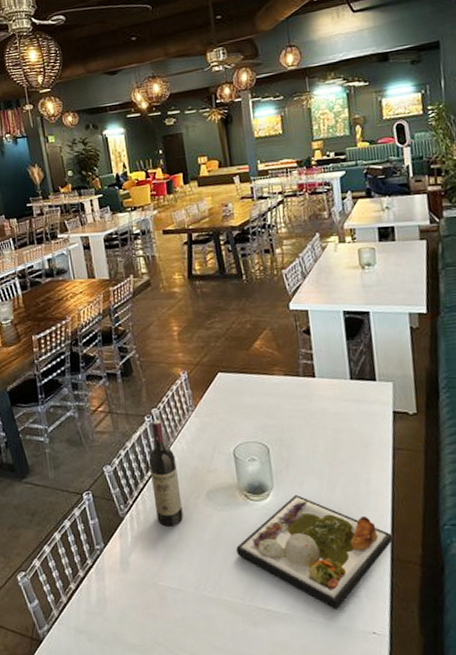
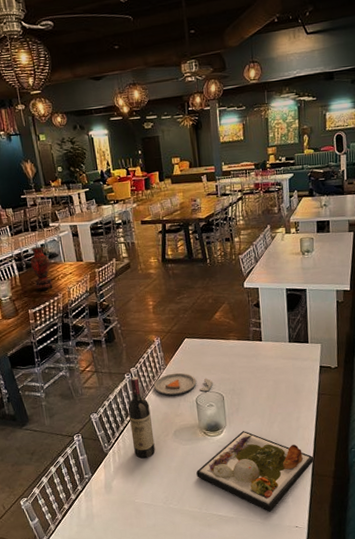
vase: none [34,261,61,313] -> present [29,247,53,291]
dinner plate: none [180,416,255,445] -> present [153,372,214,395]

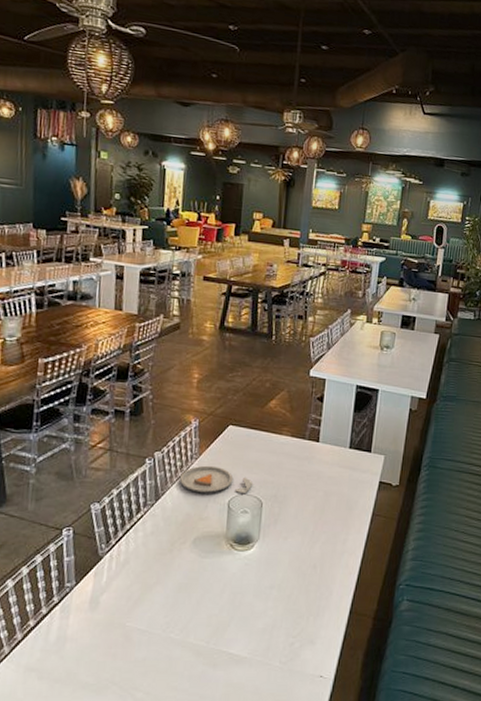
vase: present [29,247,53,291] -> none [53,282,81,339]
wine bottle: present [127,376,155,459] -> none [138,463,170,569]
dinner plate: present [196,431,314,512] -> none [211,549,355,655]

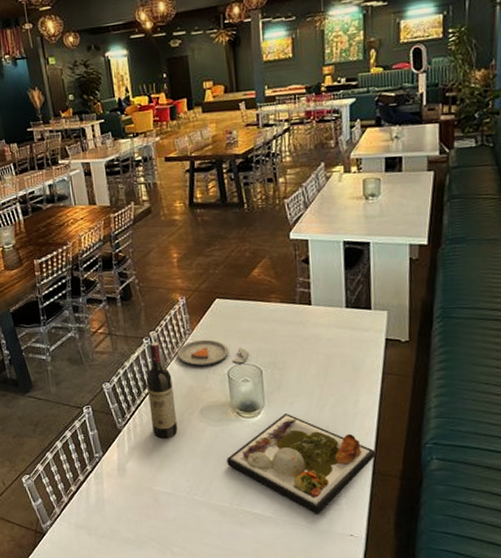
wine bottle: none [138,463,170,569] -> present [146,342,178,439]
dinner plate: none [211,549,355,655] -> present [227,414,376,514]

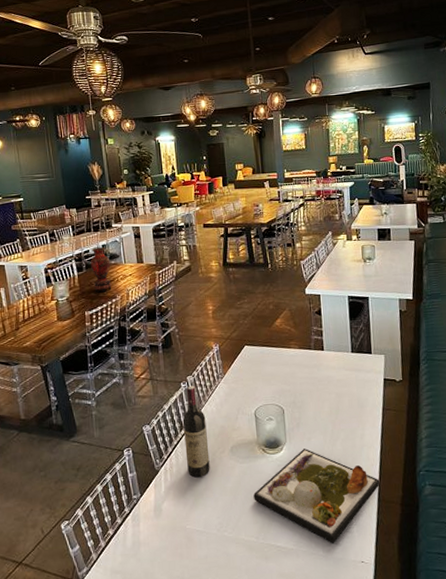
vase: none [36,187,62,239] -> present [90,247,112,292]
dinner plate: present [176,339,250,366] -> none [210,382,273,407]

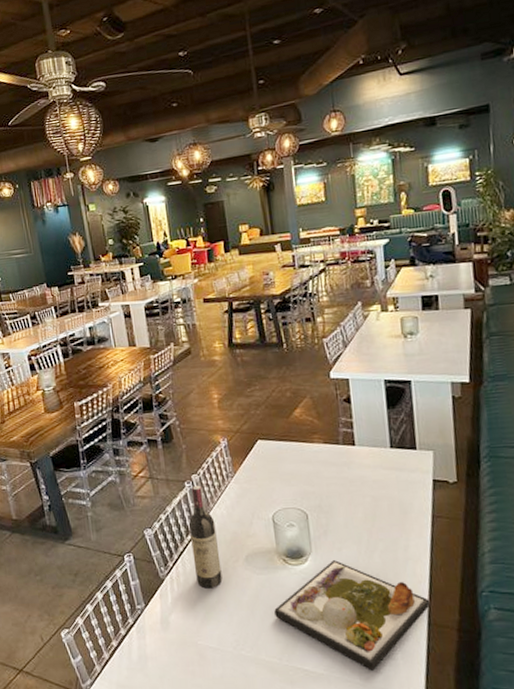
vase: present [90,247,112,292] -> none [76,329,102,381]

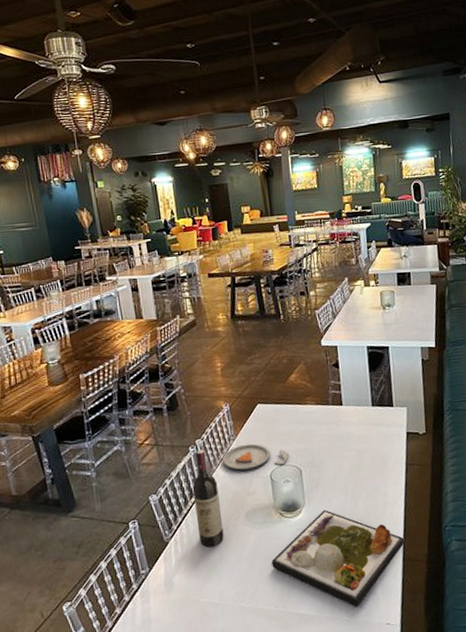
dinner plate: none [219,482,294,510] -> present [222,443,290,471]

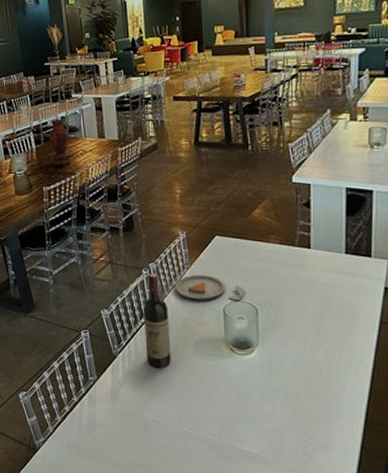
vase: none [82,303,109,353] -> present [48,119,71,168]
dinner plate: present [271,510,405,607] -> none [218,354,369,458]

